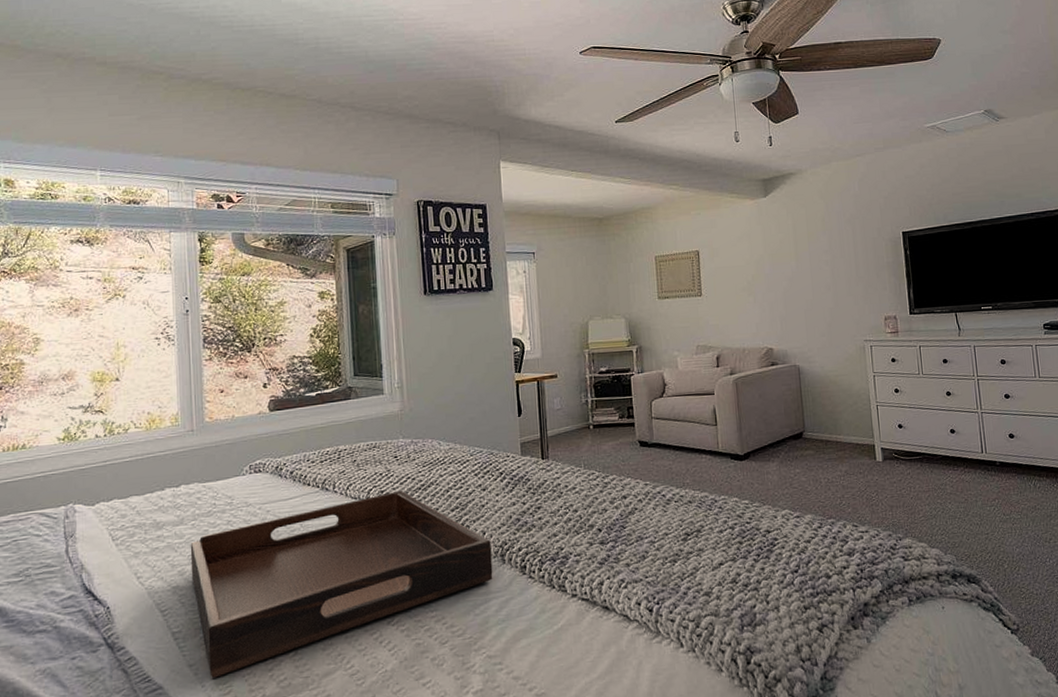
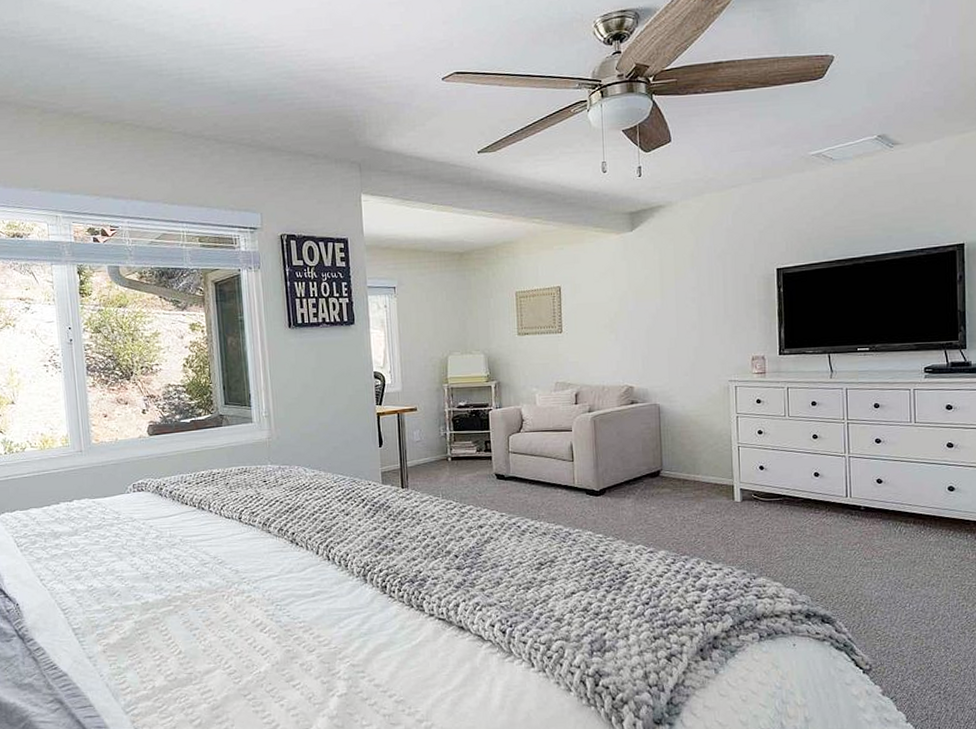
serving tray: present [190,491,493,678] -> none [84,513,356,669]

